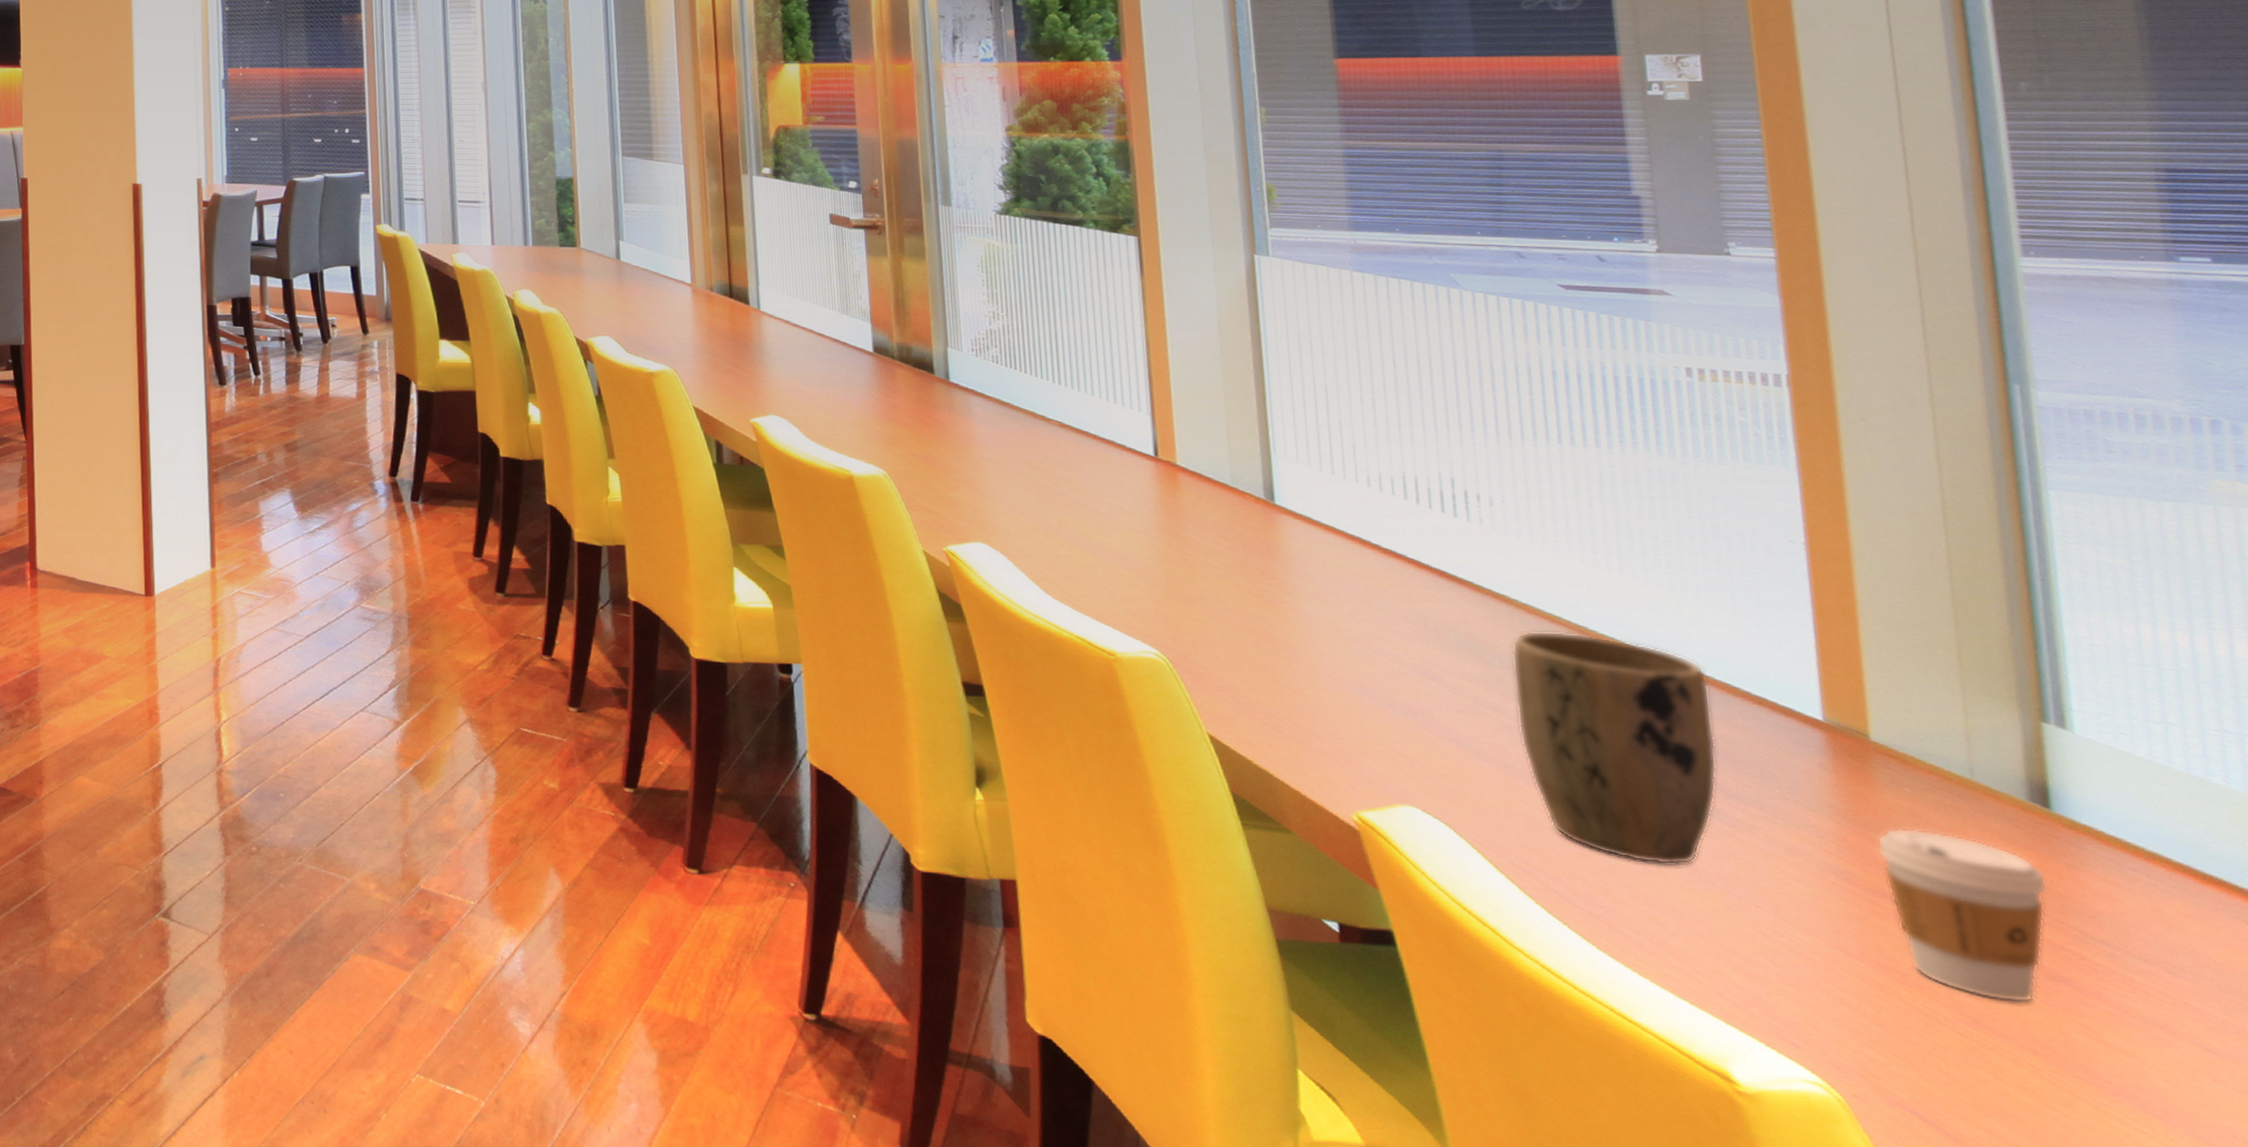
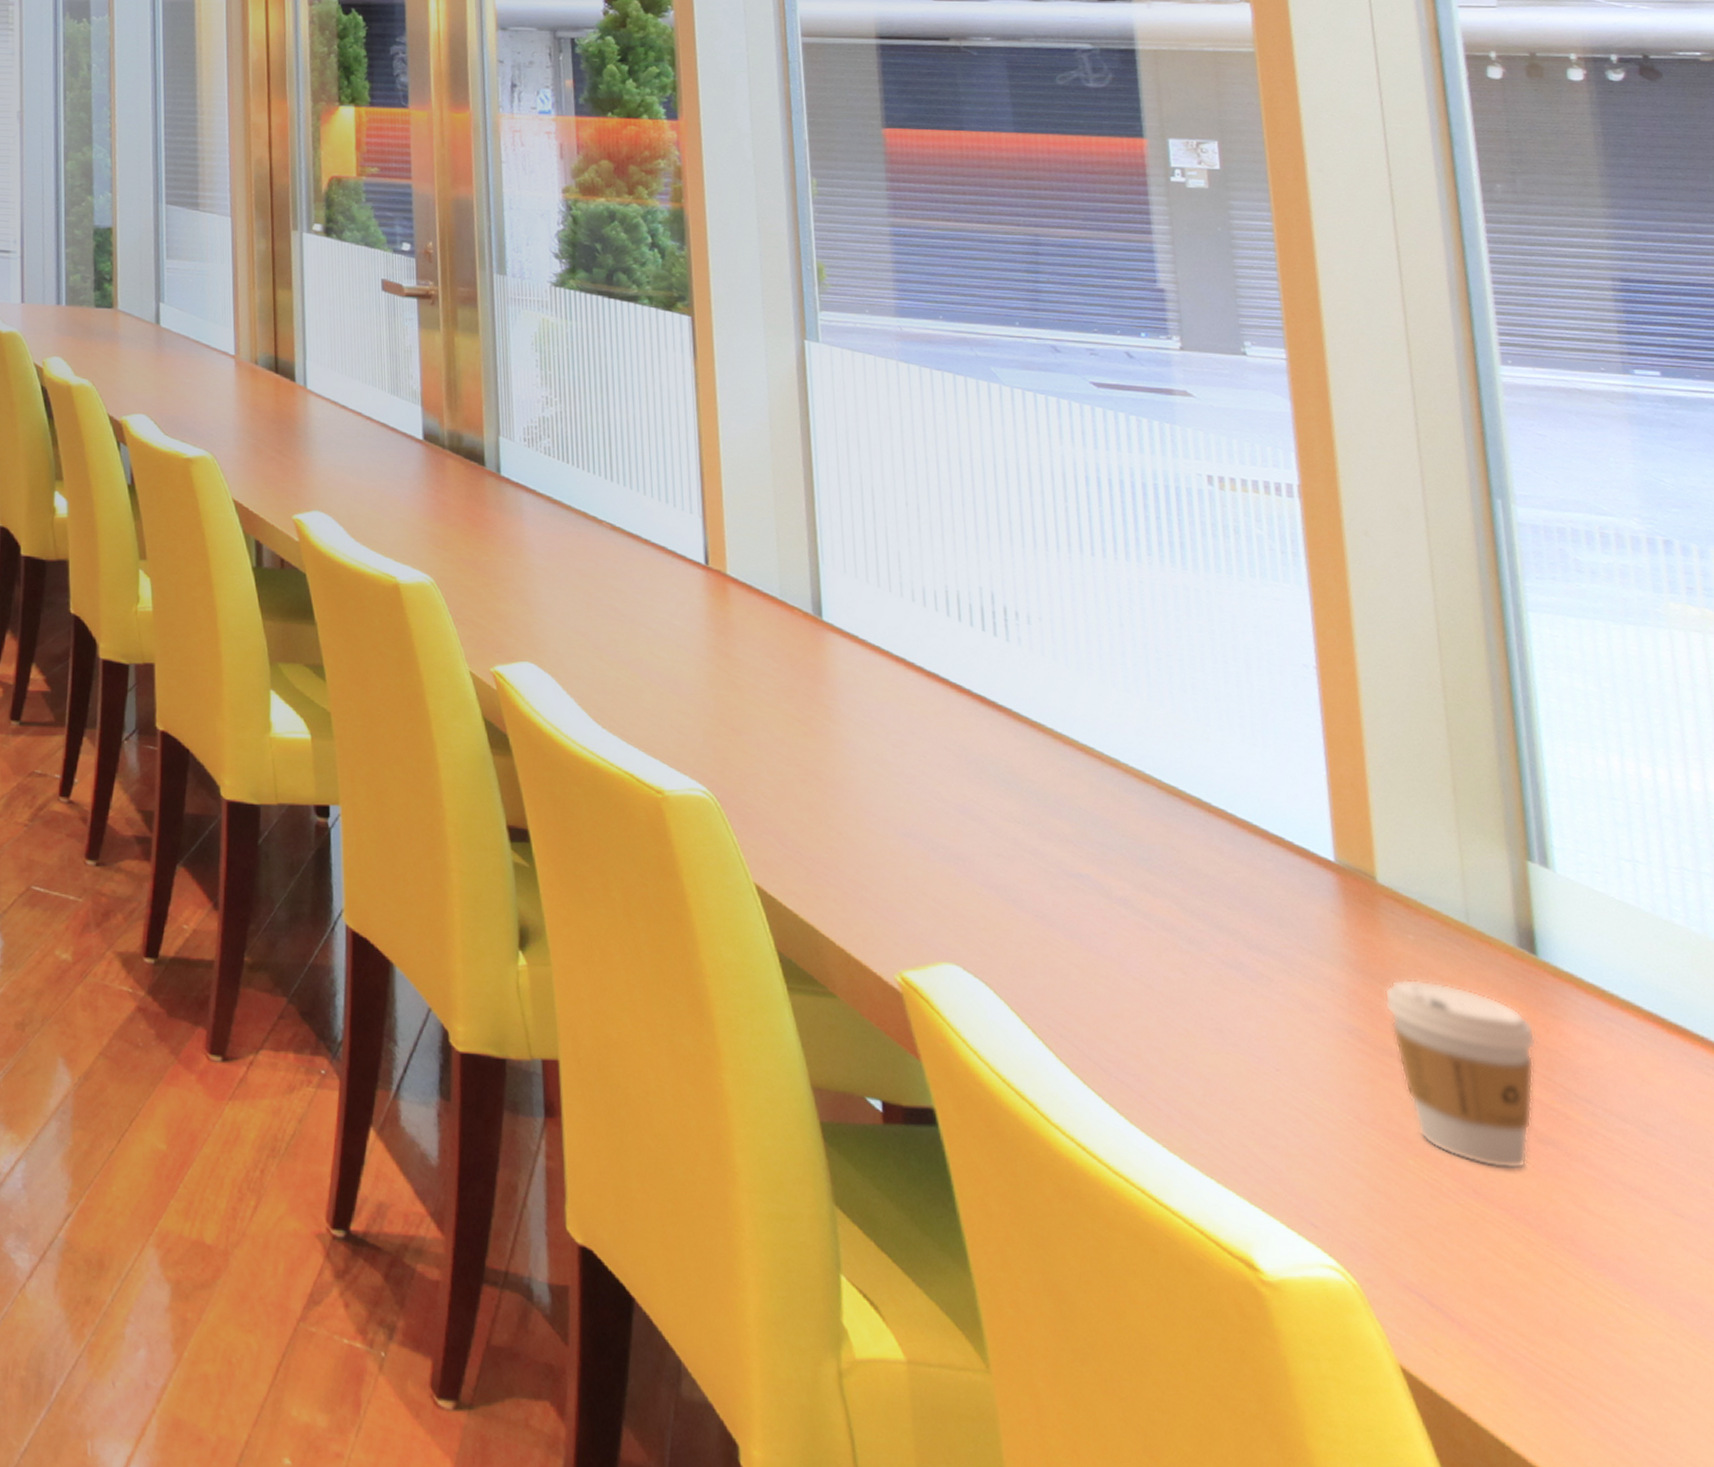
plant pot: present [1511,631,1717,866] -> none [1048,763,1240,1026]

